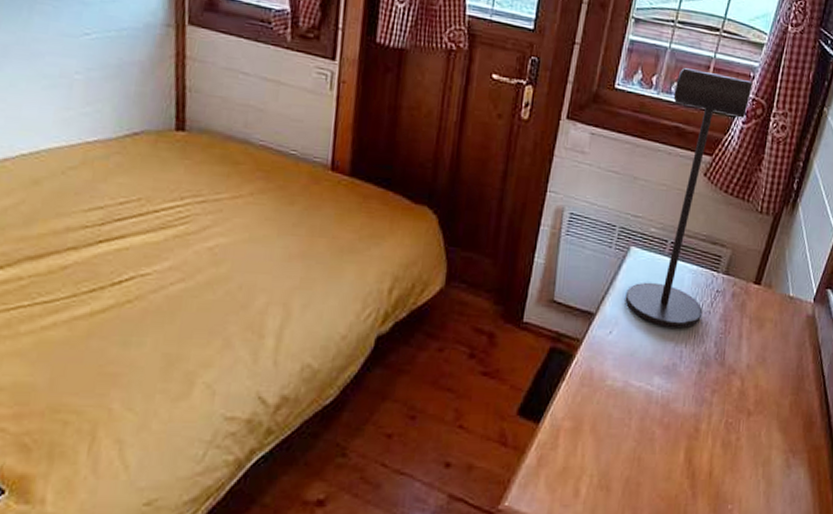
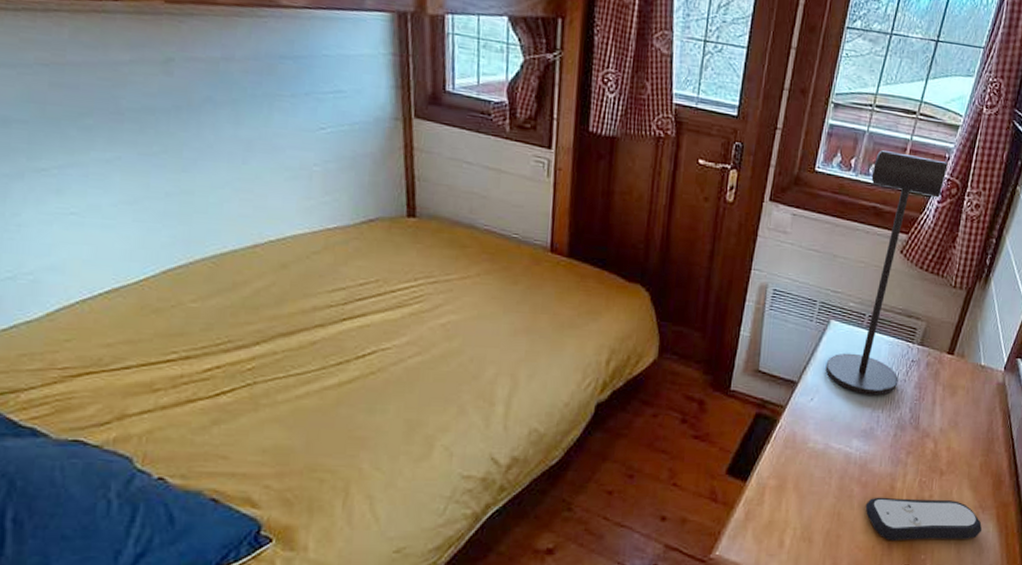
remote control: none [667,440,793,488] -> present [865,497,982,540]

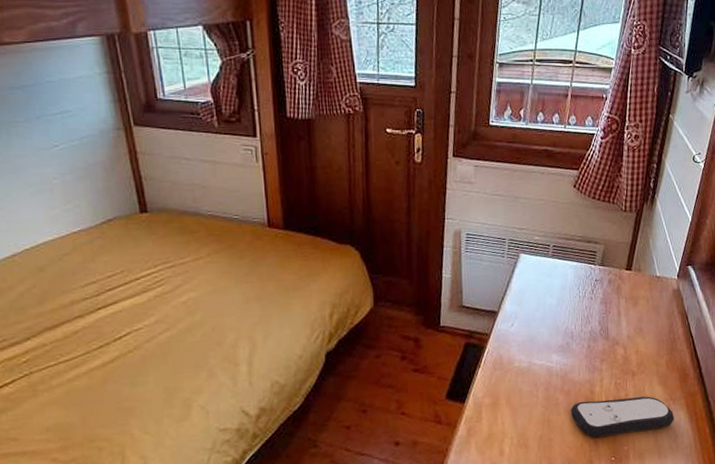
desk lamp: present [825,150,948,396] -> none [520,99,606,315]

